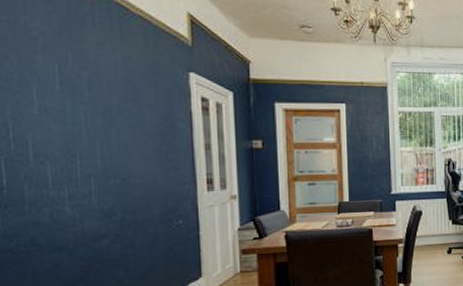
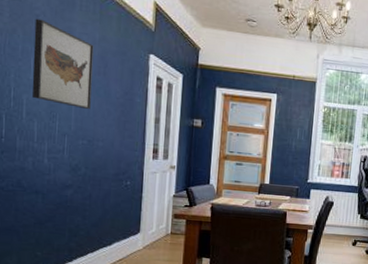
wall art: none [32,41,120,142] -> present [31,18,94,109]

